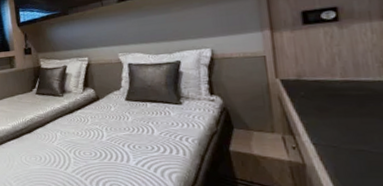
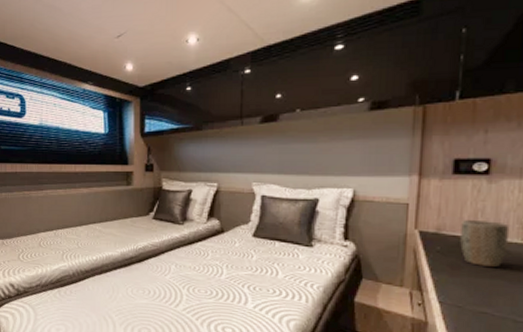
plant pot: none [320,63,372,107] -> present [460,220,510,268]

